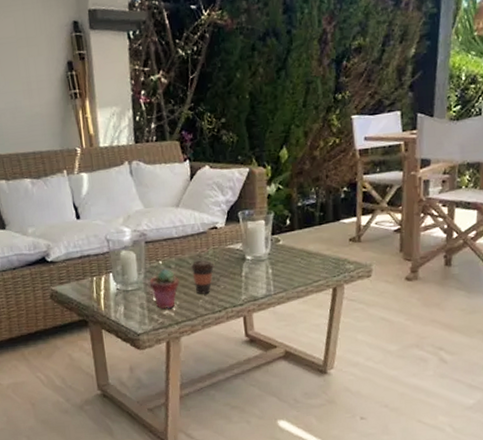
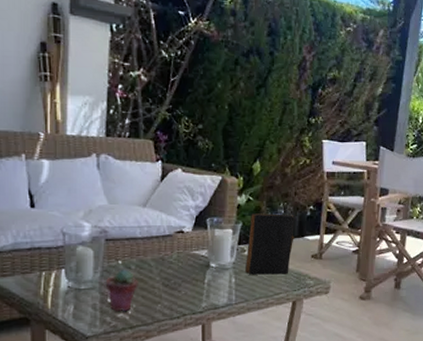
coffee cup: present [190,260,215,295] -> none [152,263,178,300]
book: none [280,198,330,264] -> present [244,213,296,275]

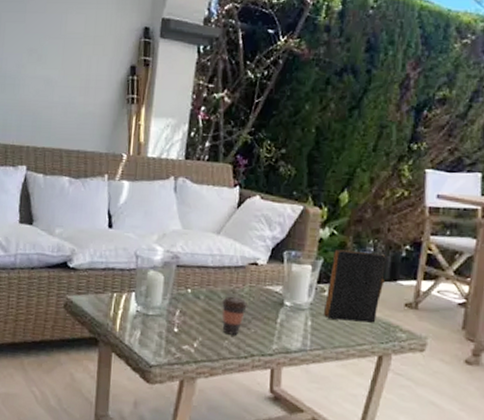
potted succulent: present [105,269,138,312] -> none [172,298,207,344]
coffee cup: none [152,263,178,300] -> present [221,296,248,336]

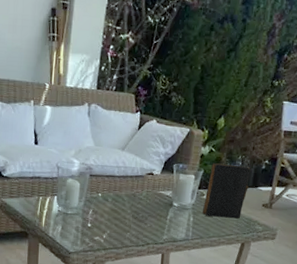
coffee cup: present [221,296,248,336] -> none [124,199,146,229]

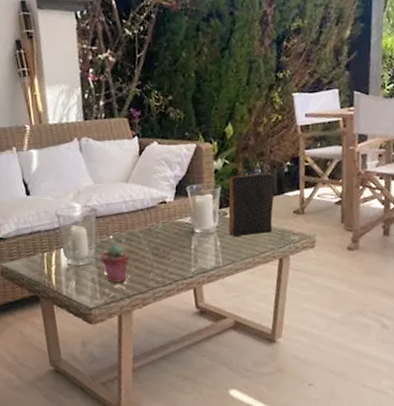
potted succulent: none [87,200,113,236] -> present [100,243,130,284]

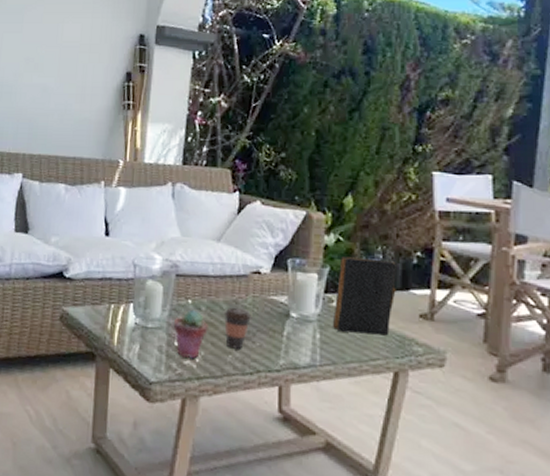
coffee cup: none [140,234,165,268] -> present [223,307,252,350]

